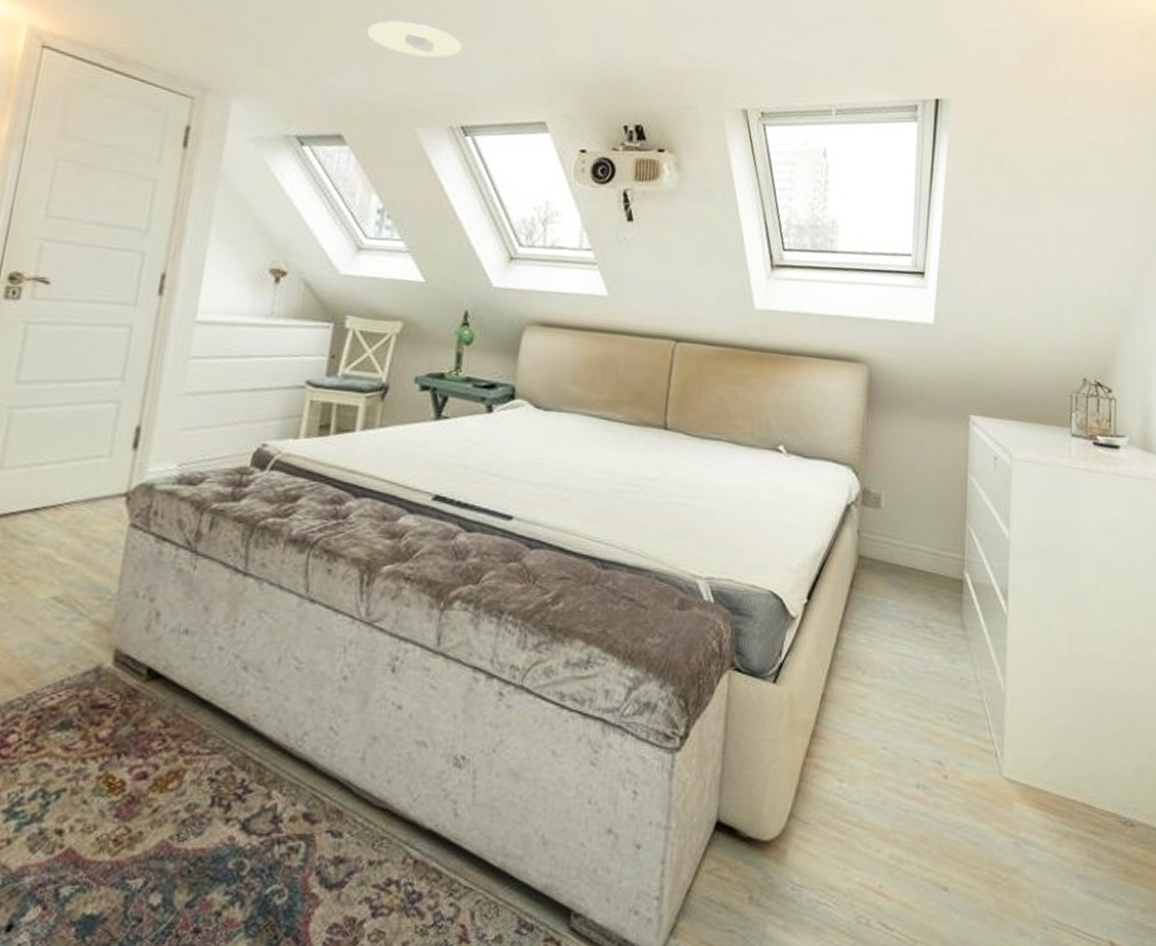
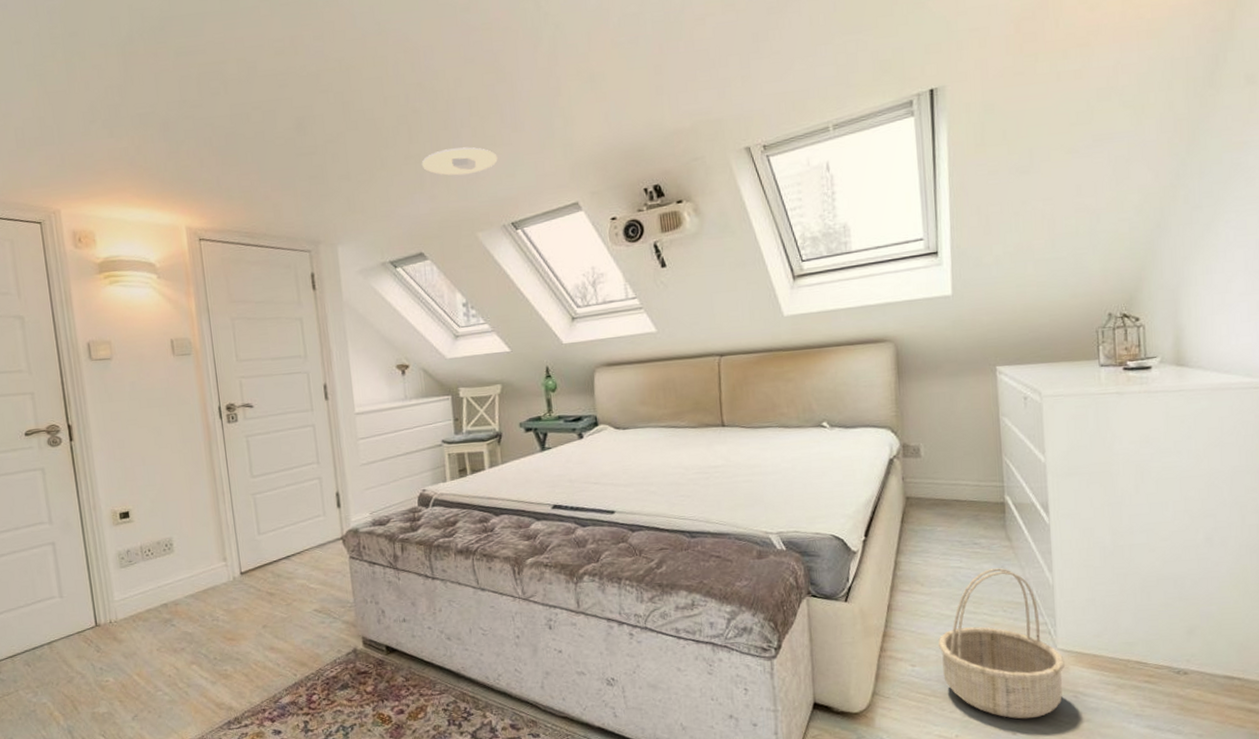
basket: none [872,662,1008,870] -> present [938,568,1065,719]

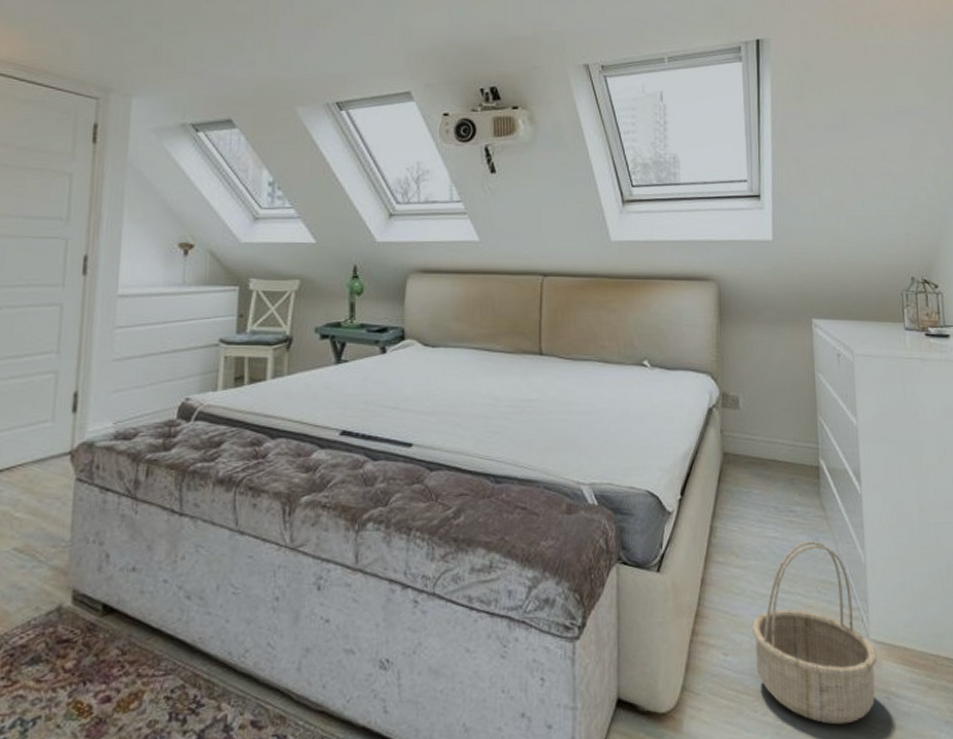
recessed light: present [421,147,498,176] -> none [245,14,330,45]

